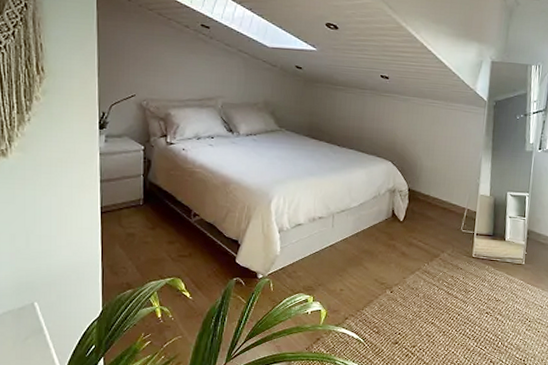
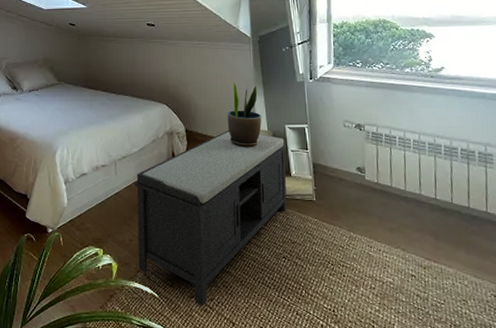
bench: none [347,193,506,353] -> present [134,130,287,307]
potted plant: none [450,144,486,211] -> present [227,81,262,148]

